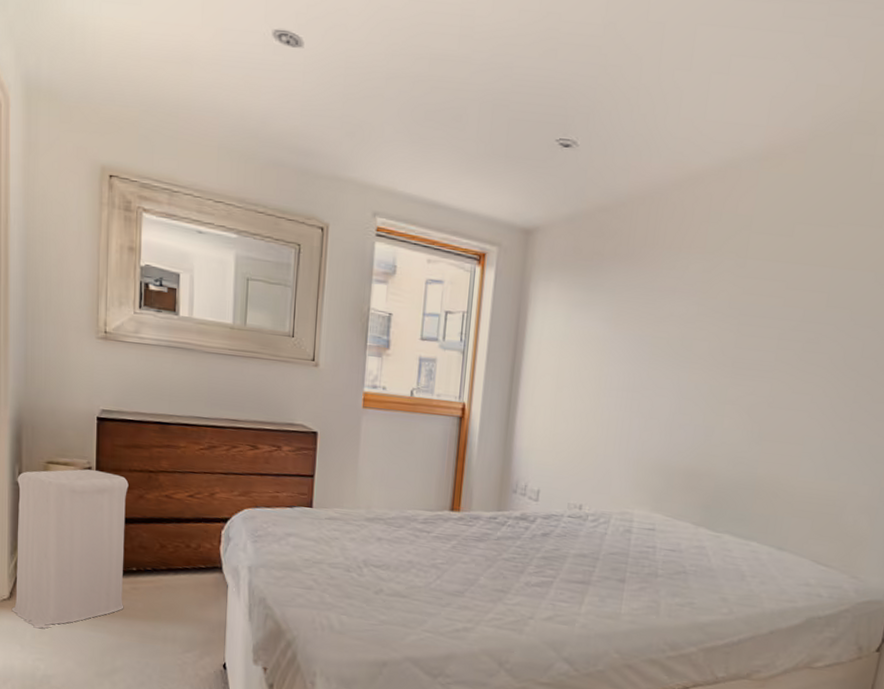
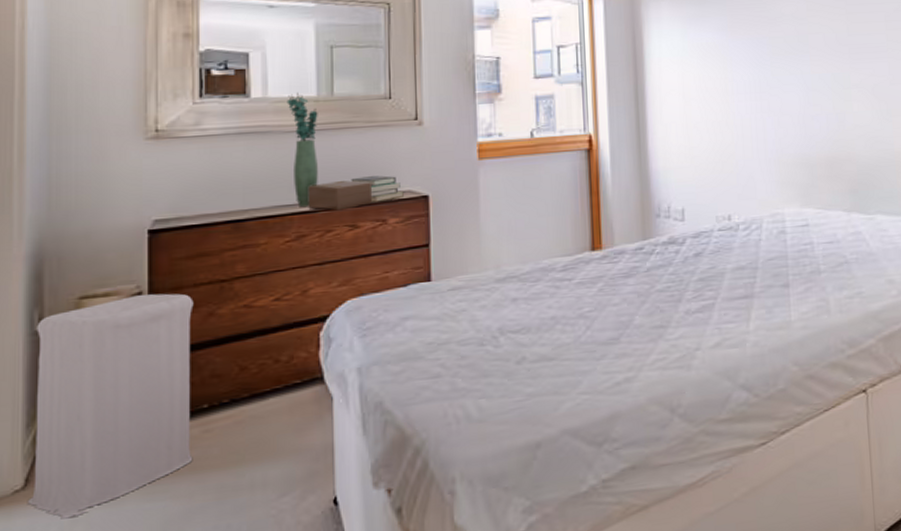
vase: none [208,317,233,423] -> present [287,92,318,208]
jewelry box: none [219,403,272,431] -> present [308,180,373,211]
books: none [255,404,297,430] -> present [351,175,404,202]

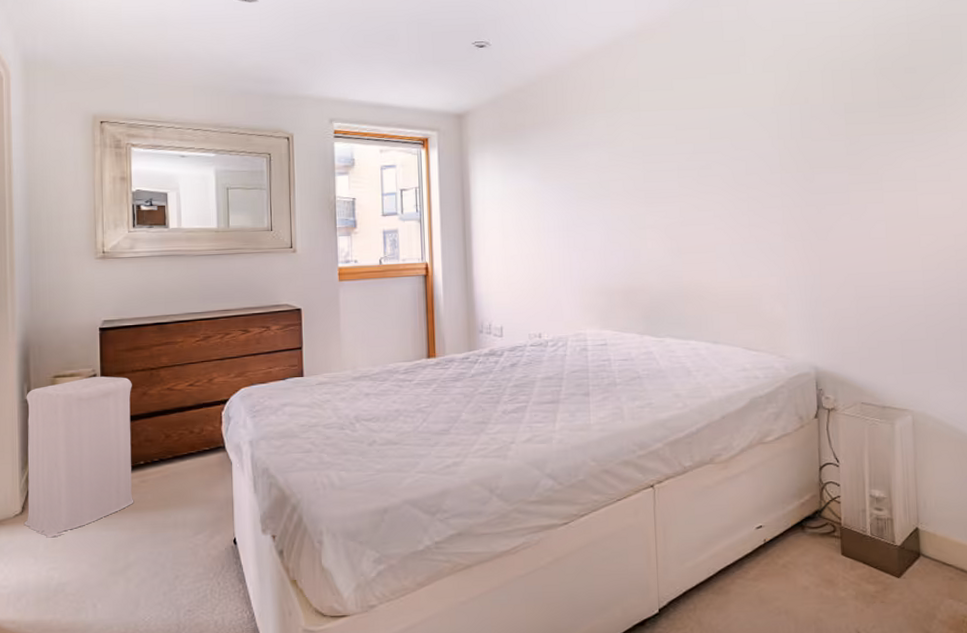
vase: present [287,92,318,208] -> none [195,224,219,315]
jewelry box: present [308,180,373,211] -> none [211,295,259,318]
books: present [351,175,404,202] -> none [243,292,282,313]

